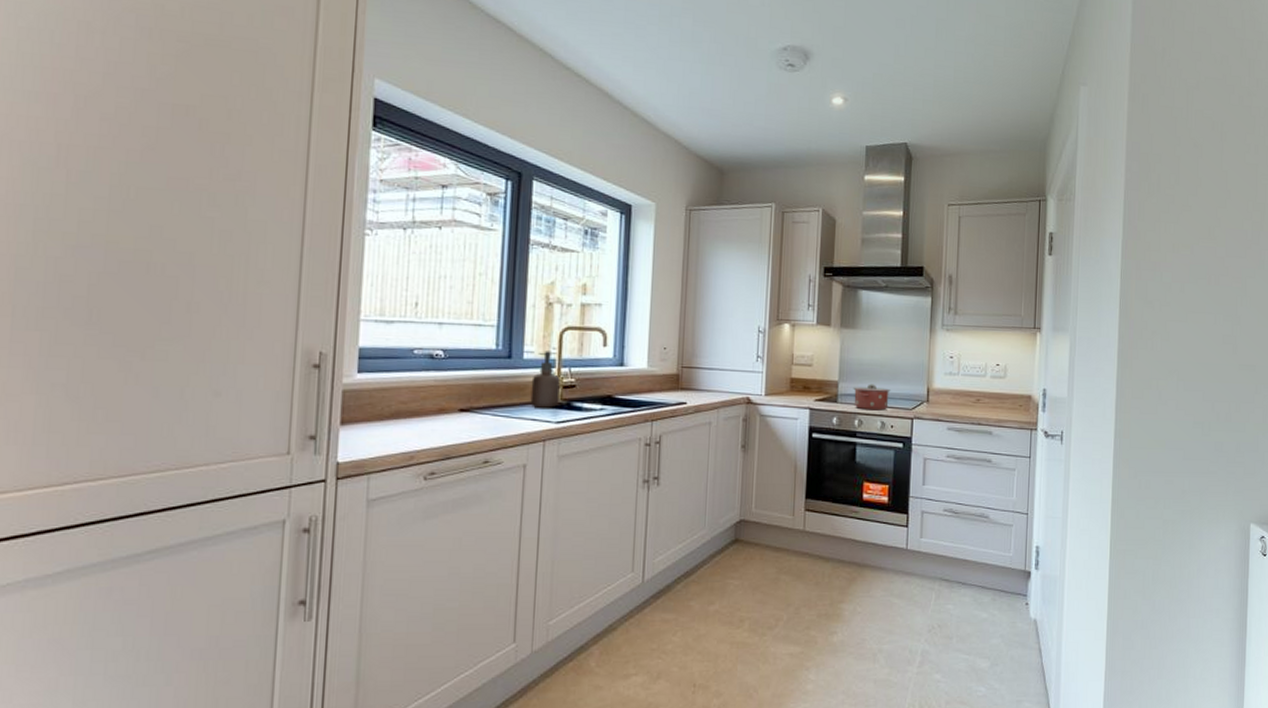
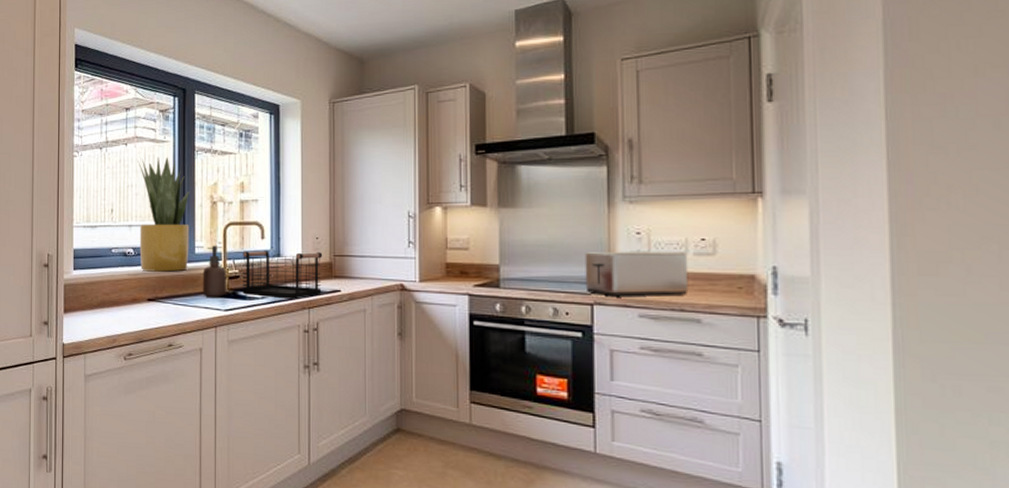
planter: none [451,247,520,379] -> present [137,157,189,272]
dish rack: none [578,358,670,411] -> present [242,251,323,299]
casserole: present [853,384,891,411] -> none [517,266,563,296]
toaster: none [908,372,986,413] -> present [585,251,689,297]

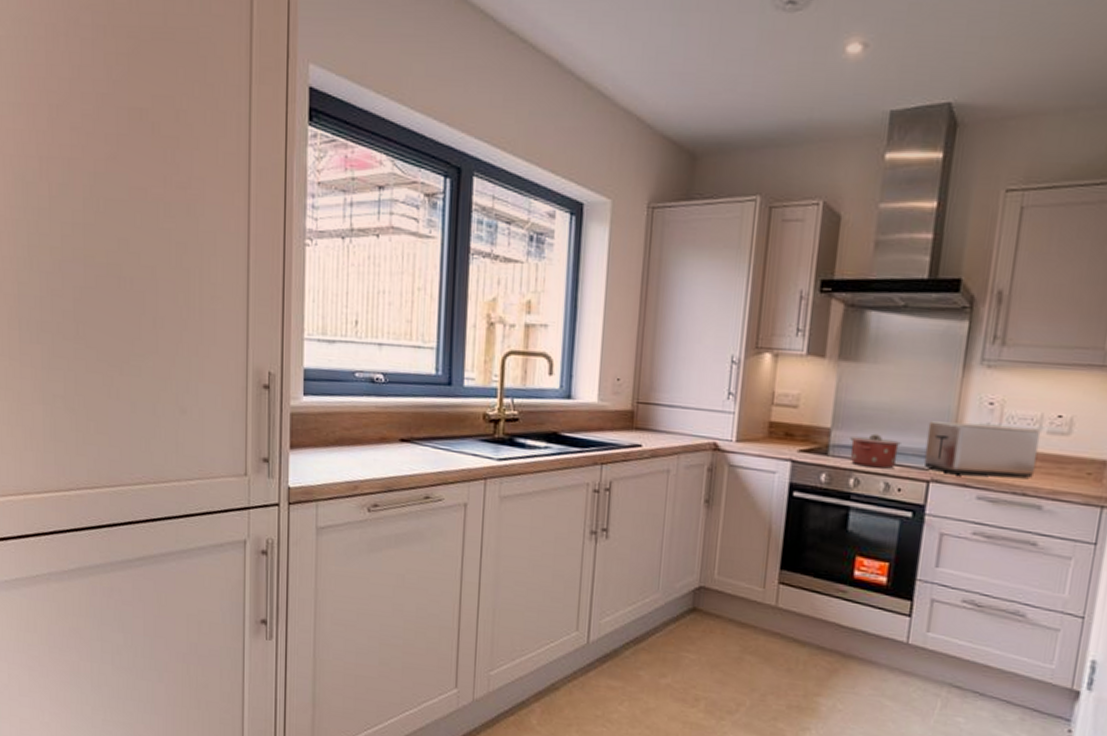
planter: present [137,157,189,272] -> none [391,257,460,408]
soap dispenser: present [203,245,226,298] -> none [471,378,502,444]
dish rack: present [242,251,323,299] -> none [521,388,624,451]
casserole: none [517,266,563,296] -> present [850,433,901,469]

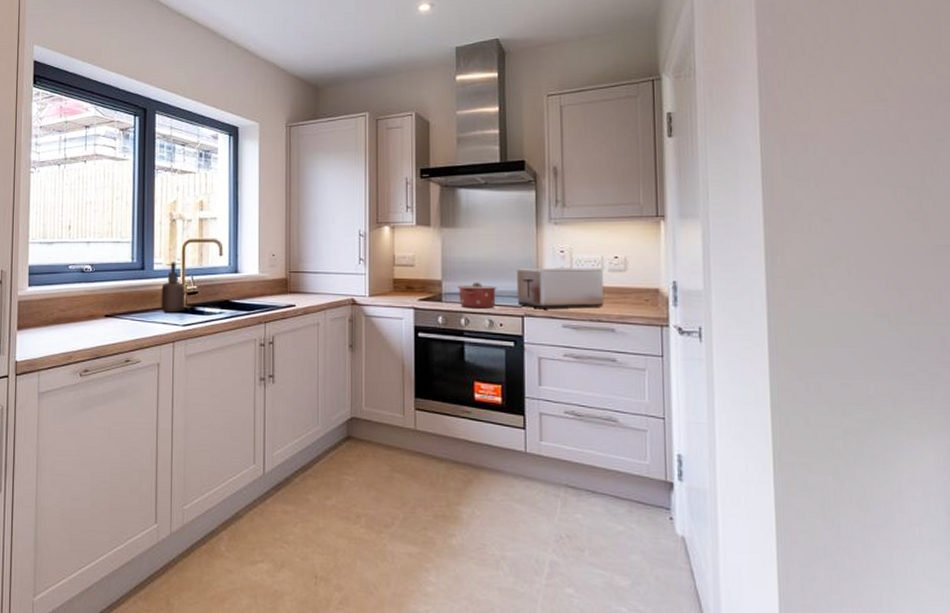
soap dispenser: none [471,378,502,444] -> present [161,262,184,314]

